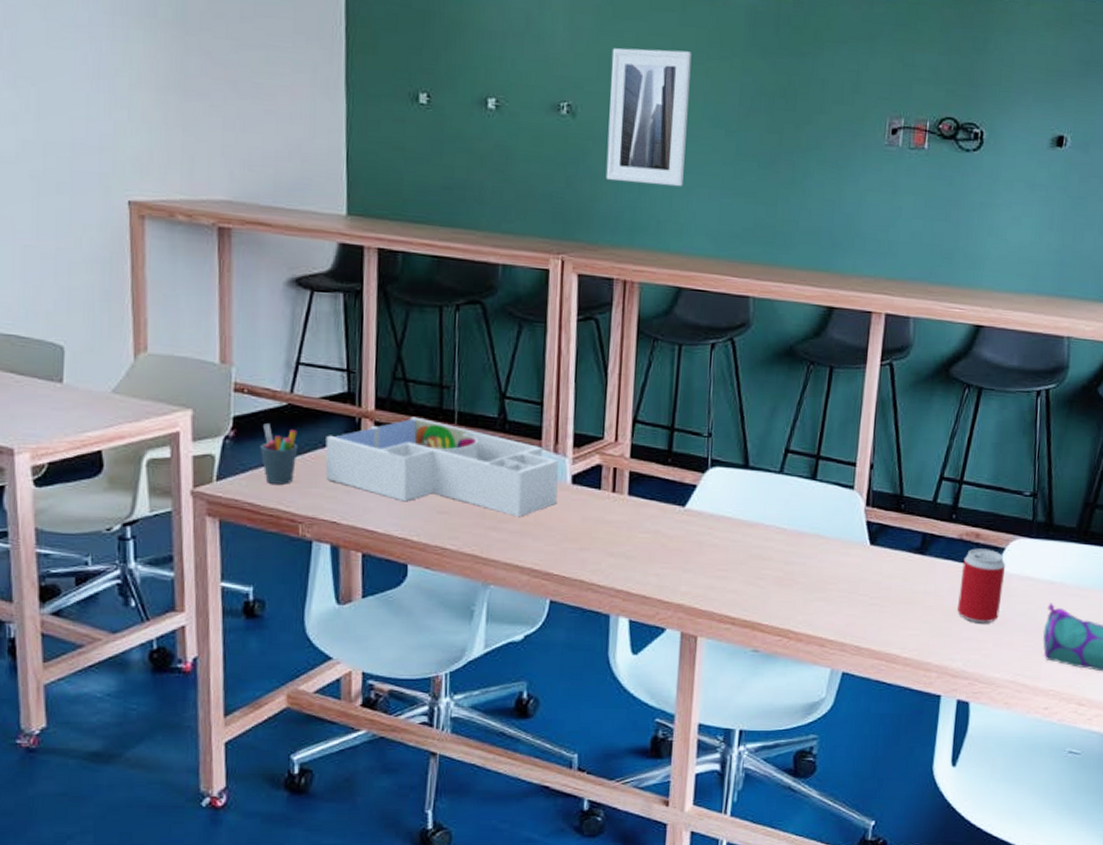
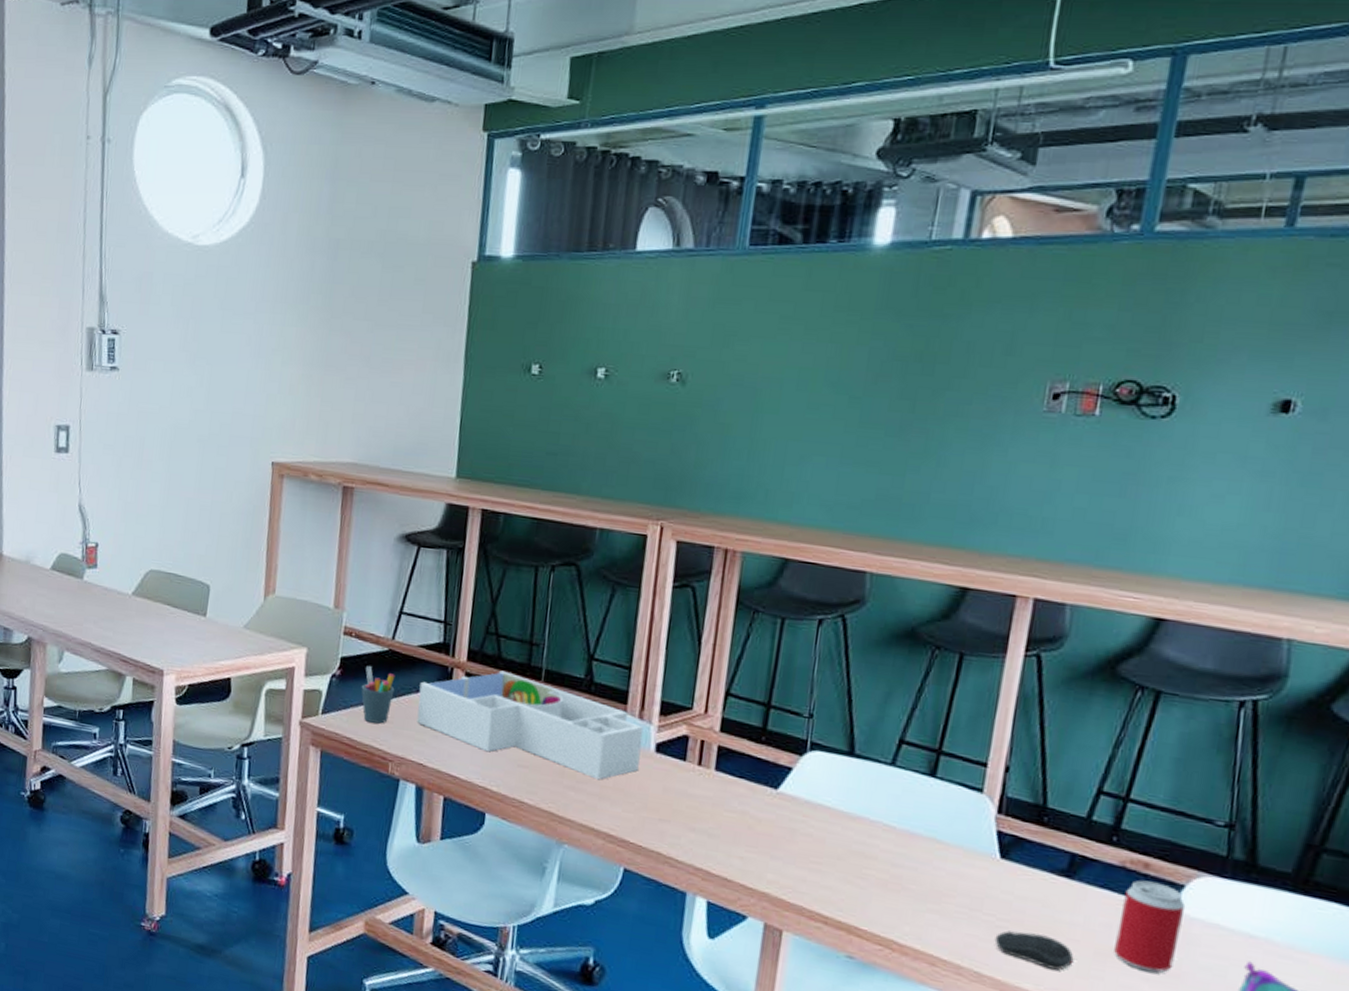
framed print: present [605,48,692,187] -> none [712,315,816,456]
computer mouse: none [869,605,929,634] -> present [994,930,1074,970]

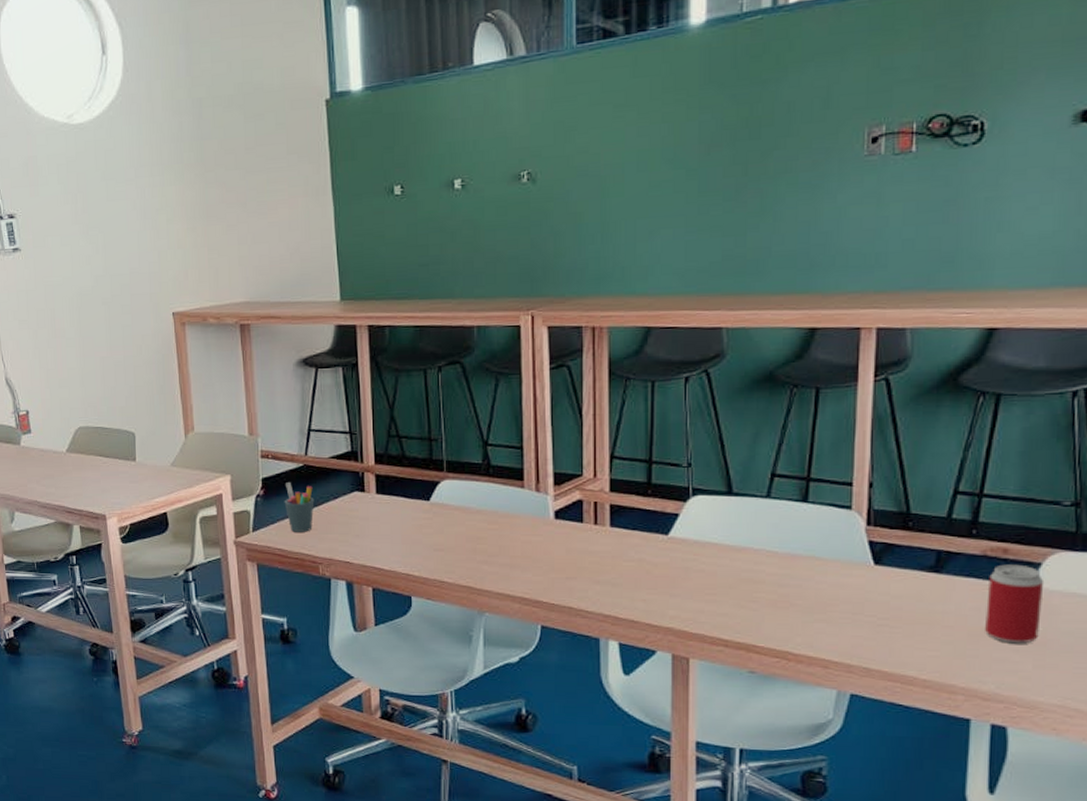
desk organizer: present [417,670,644,780] -> none [336,468,542,552]
computer mouse: present [994,930,1074,970] -> none [878,626,950,655]

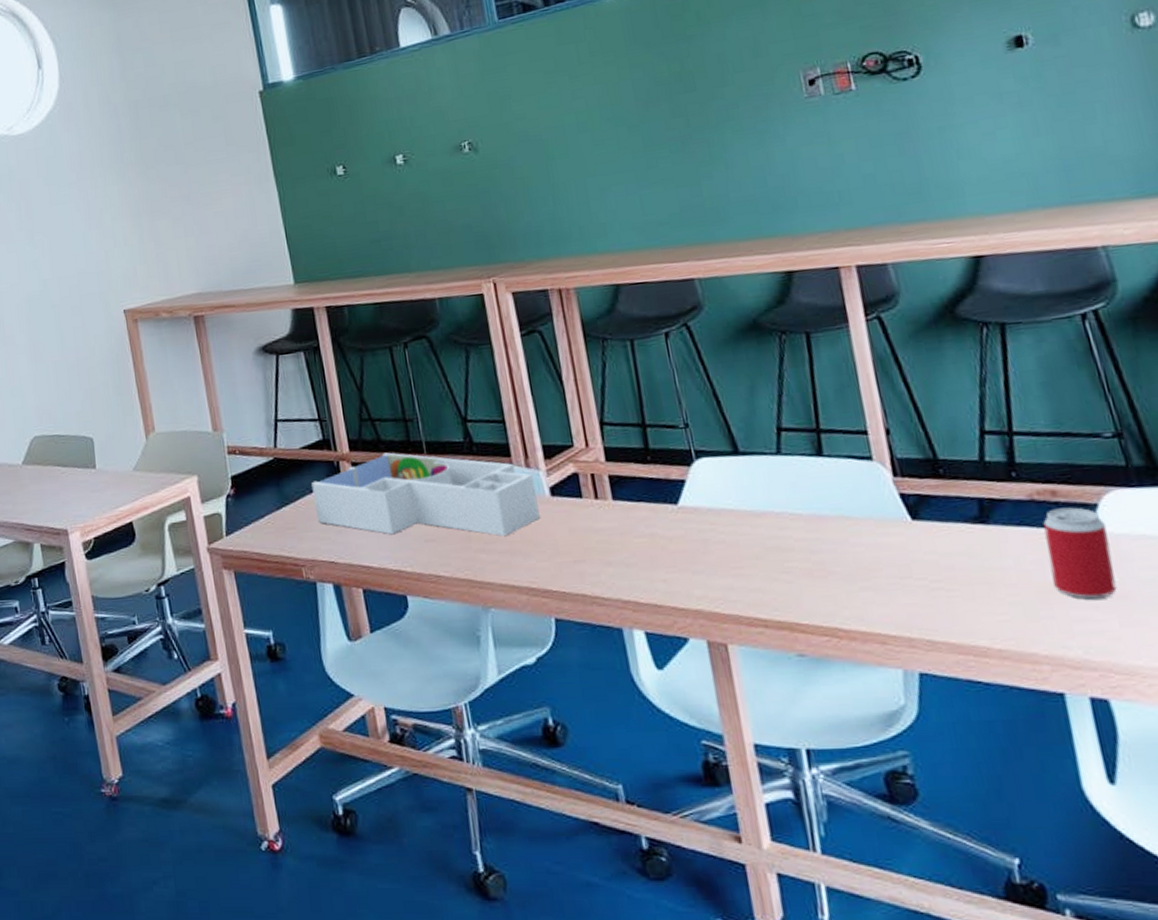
pen holder: present [284,482,314,532] -> none [257,478,290,533]
desk organizer: none [336,468,542,552] -> present [311,452,540,537]

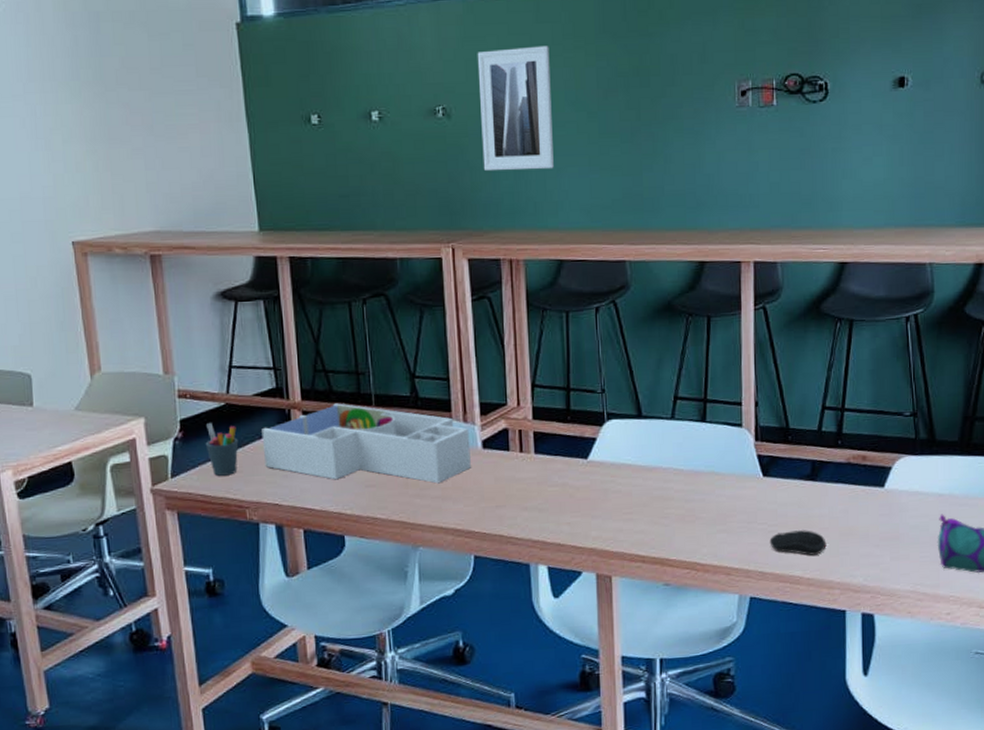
pen holder: none [257,478,290,533] -> present [205,423,239,476]
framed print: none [499,66,597,201] -> present [477,46,554,172]
computer mouse: none [934,586,1019,620] -> present [769,530,827,555]
beverage can: present [1043,507,1117,599] -> none [852,469,895,540]

